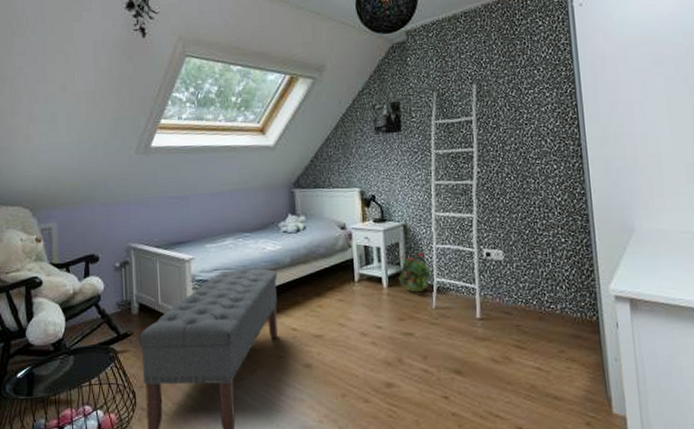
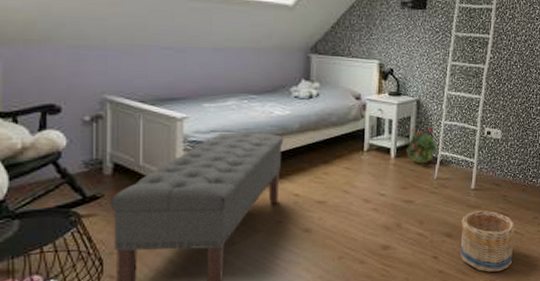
basket: none [470,343,540,417] -> present [460,210,515,272]

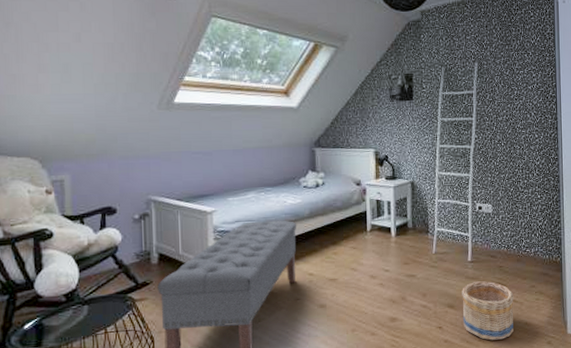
potted plant: present [403,128,439,164] -> none [402,207,435,241]

